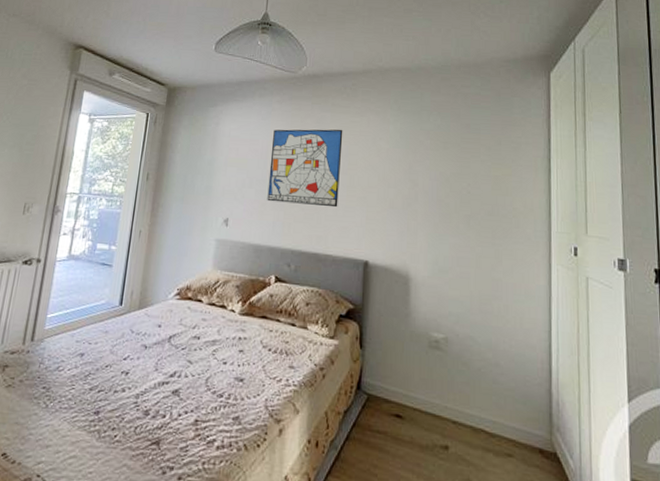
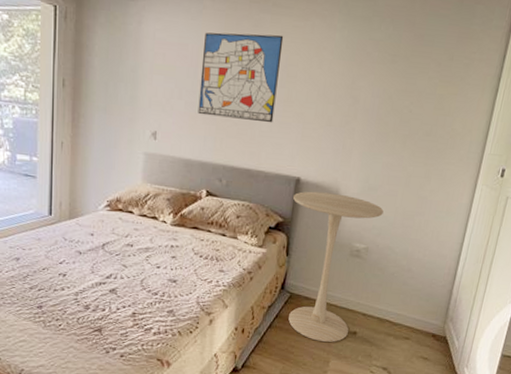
pedestal table: none [363,275,458,461] -> present [288,191,384,343]

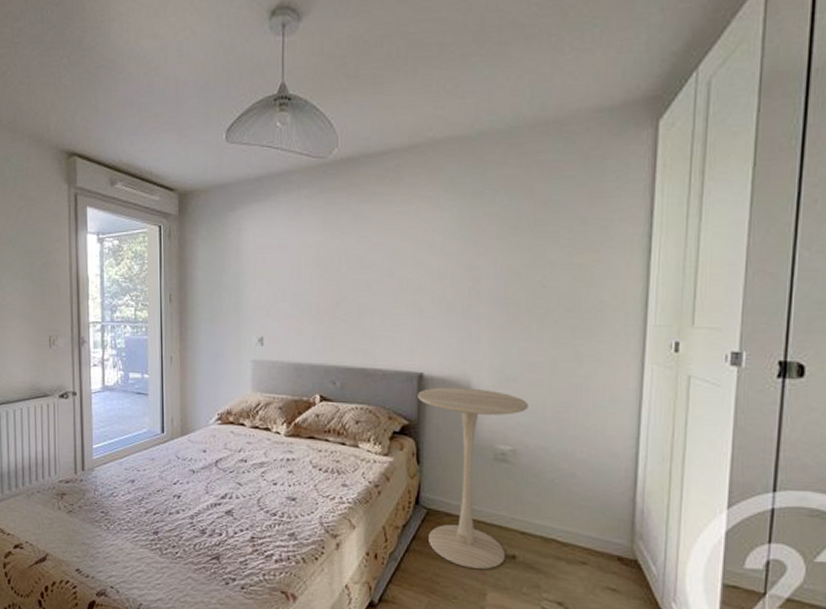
wall art: present [198,32,284,123] -> none [303,223,387,316]

